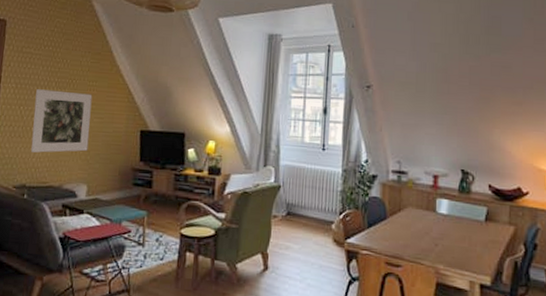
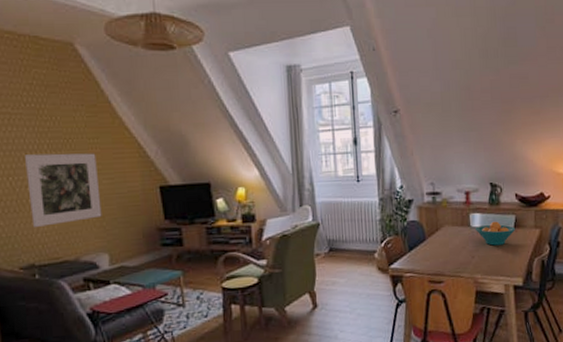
fruit bowl: none [441,210,487,237] -> present [475,221,516,246]

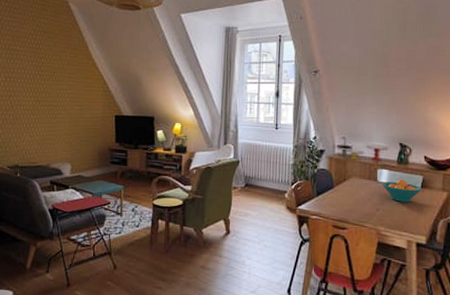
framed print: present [25,153,102,227] -> none [21,82,72,137]

